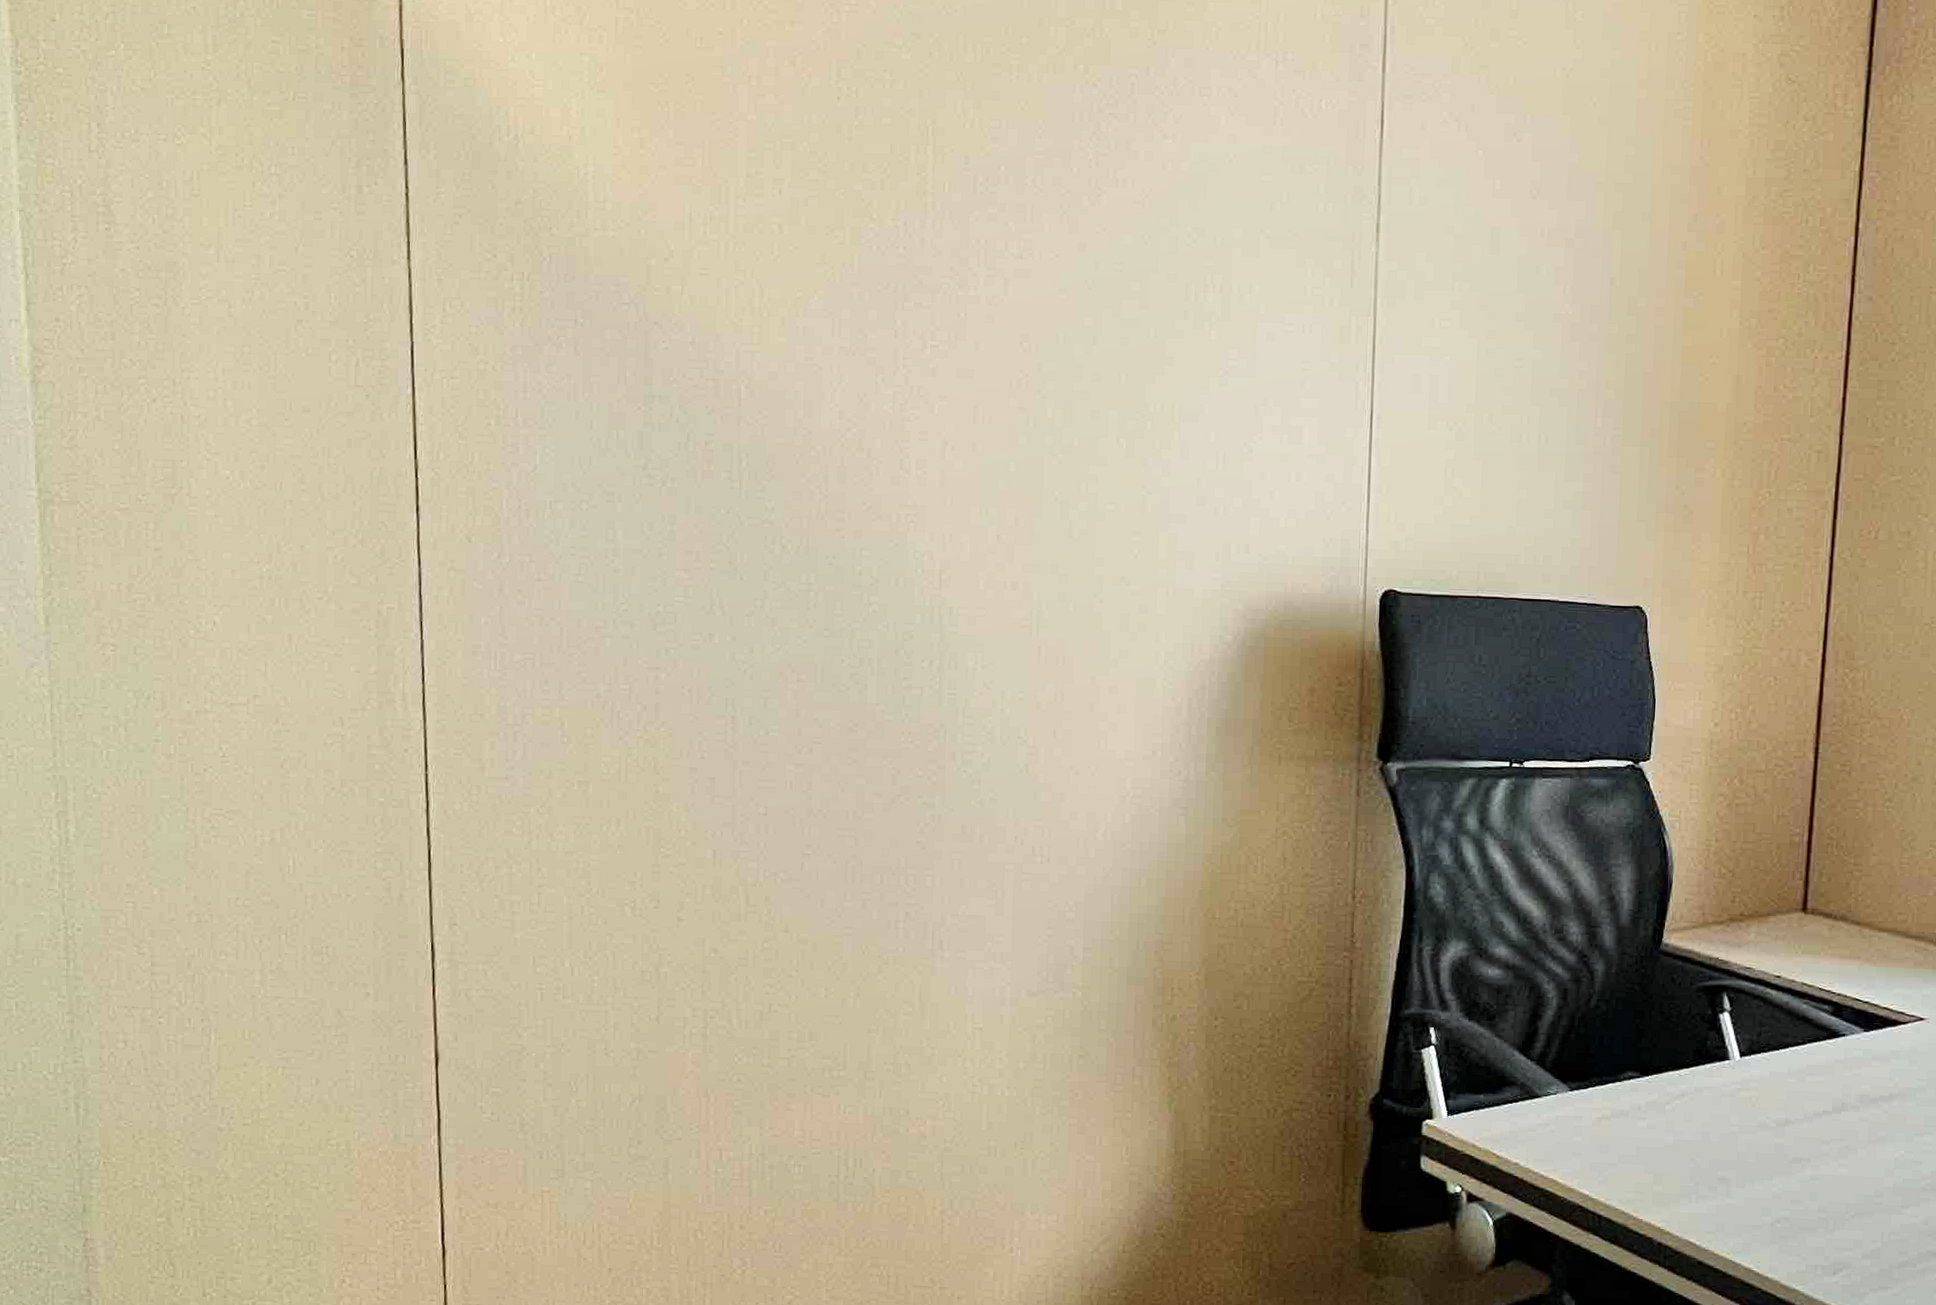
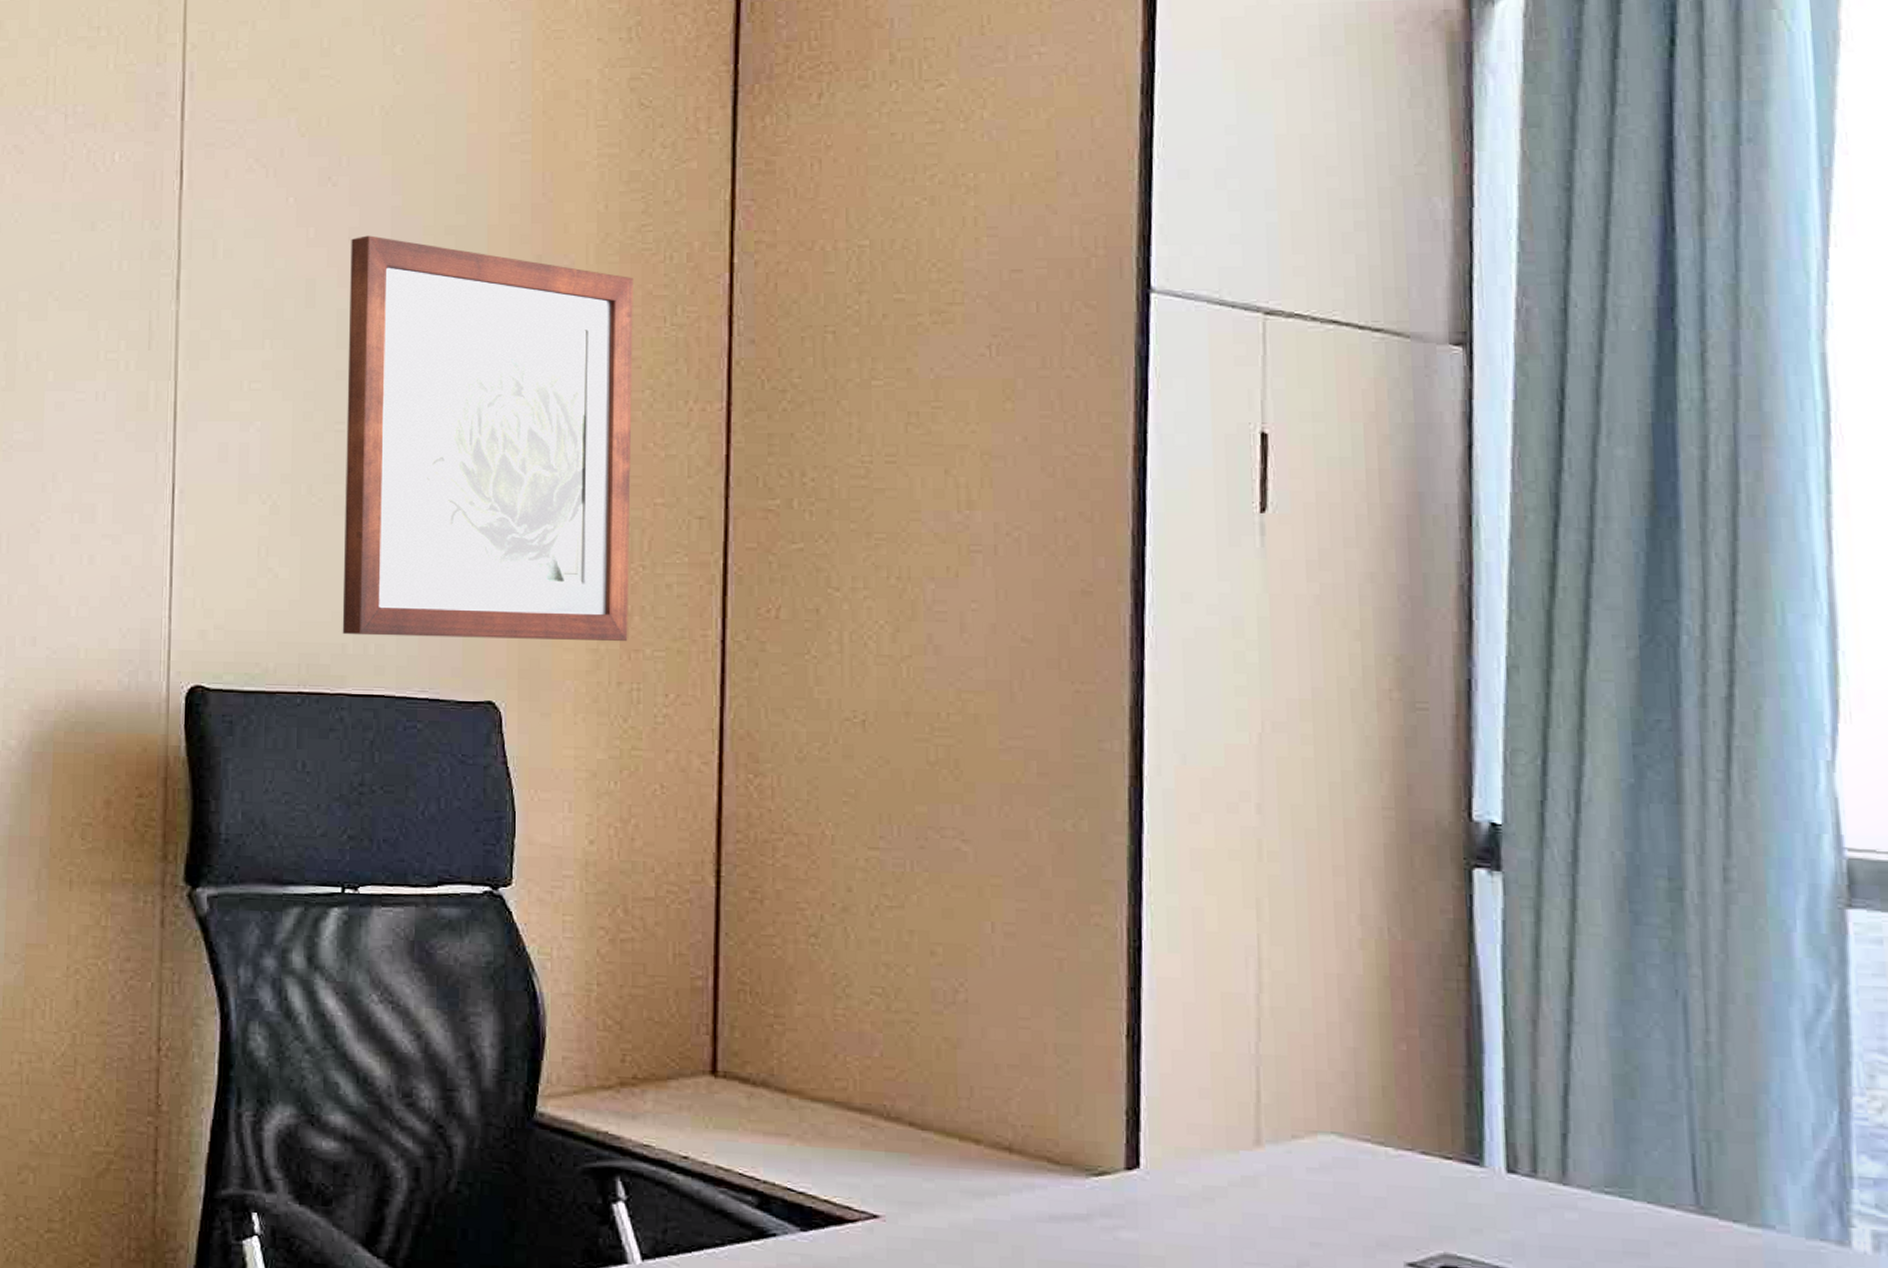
wall art: none [1515,189,1774,556] -> present [342,235,633,641]

